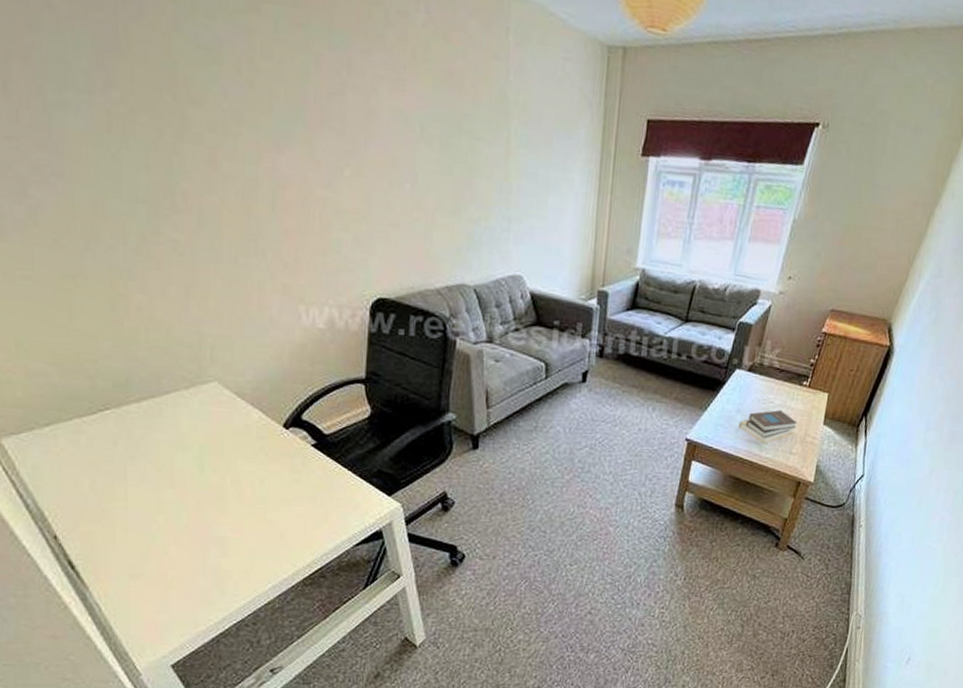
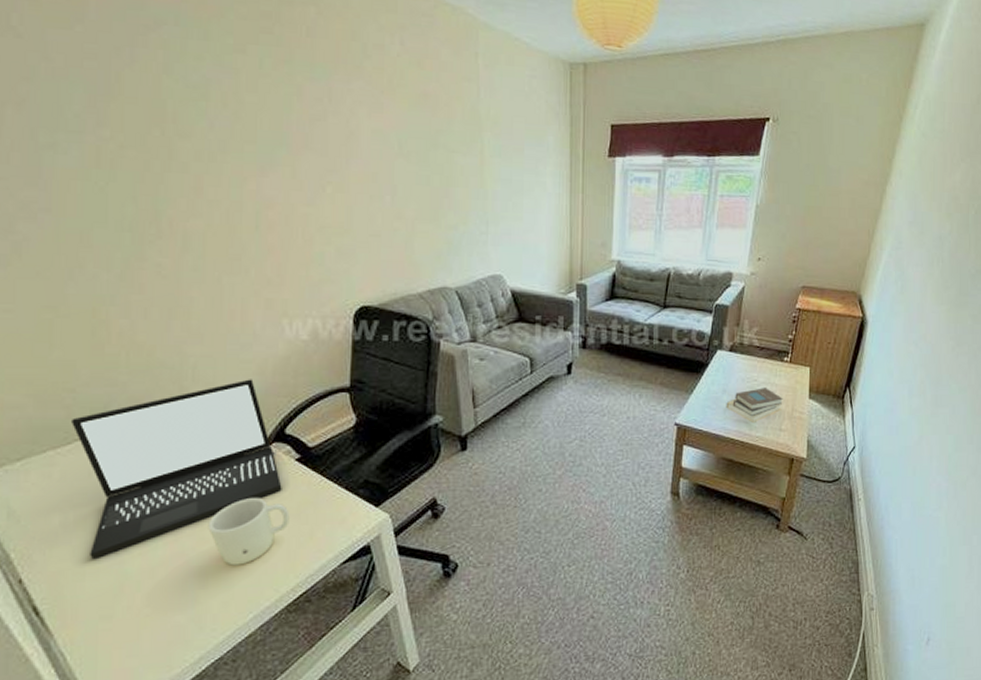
laptop: none [95,363,299,524] -> present [72,379,282,560]
mug: none [228,478,306,539] -> present [208,498,290,566]

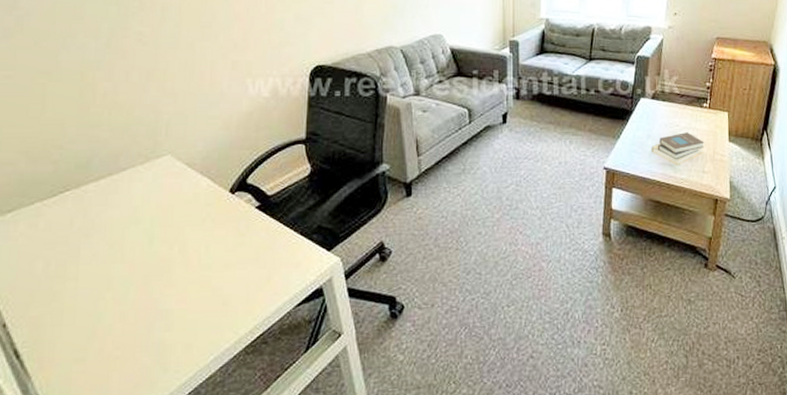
laptop: present [72,379,282,560] -> none [58,133,243,305]
mug: present [208,498,290,566] -> none [175,244,249,309]

